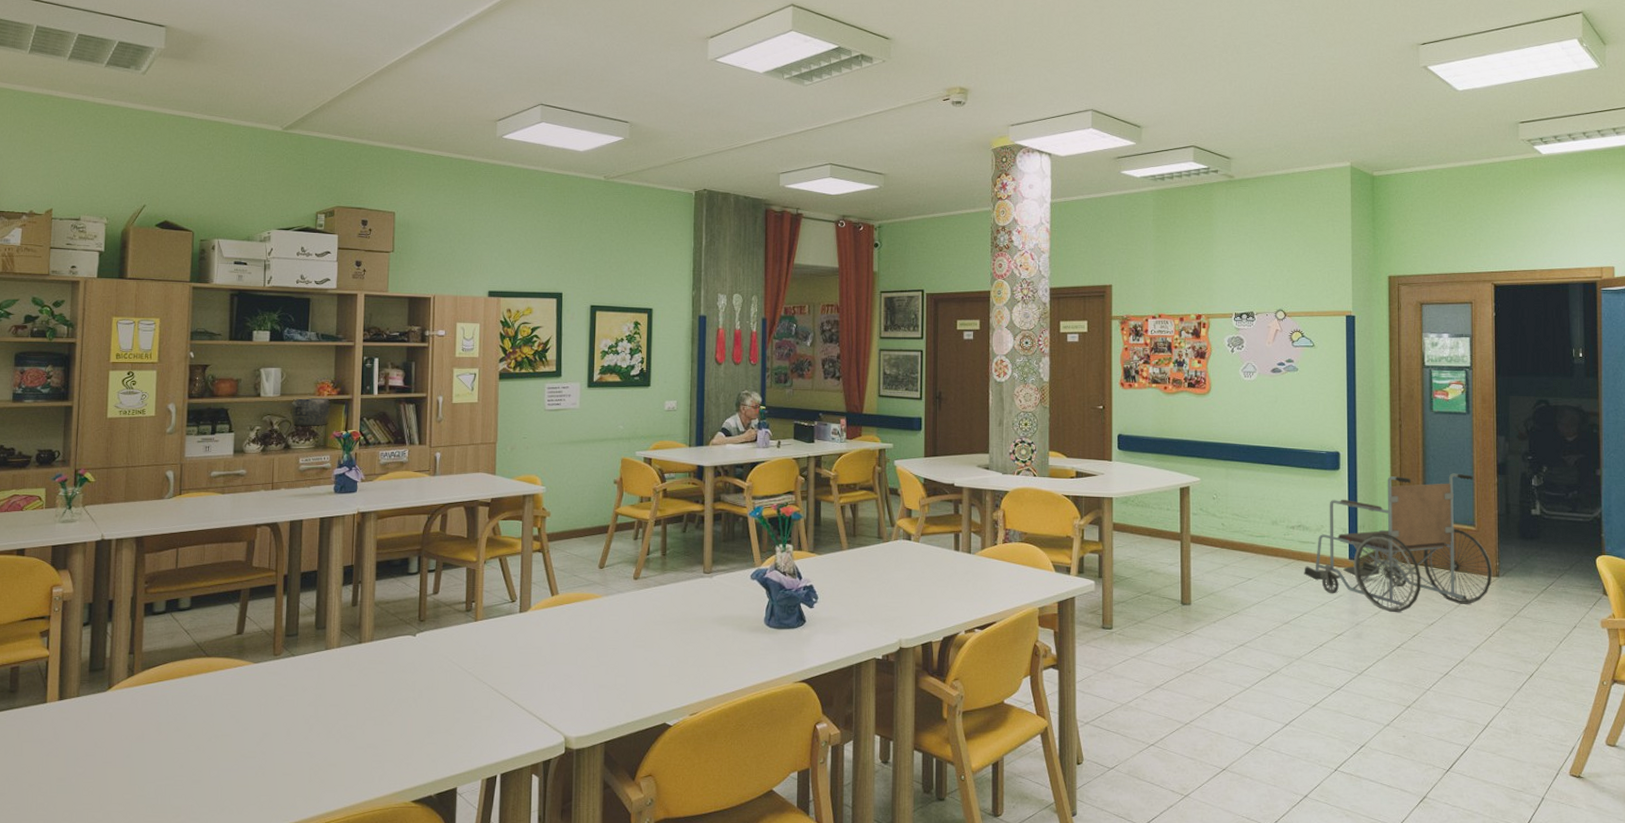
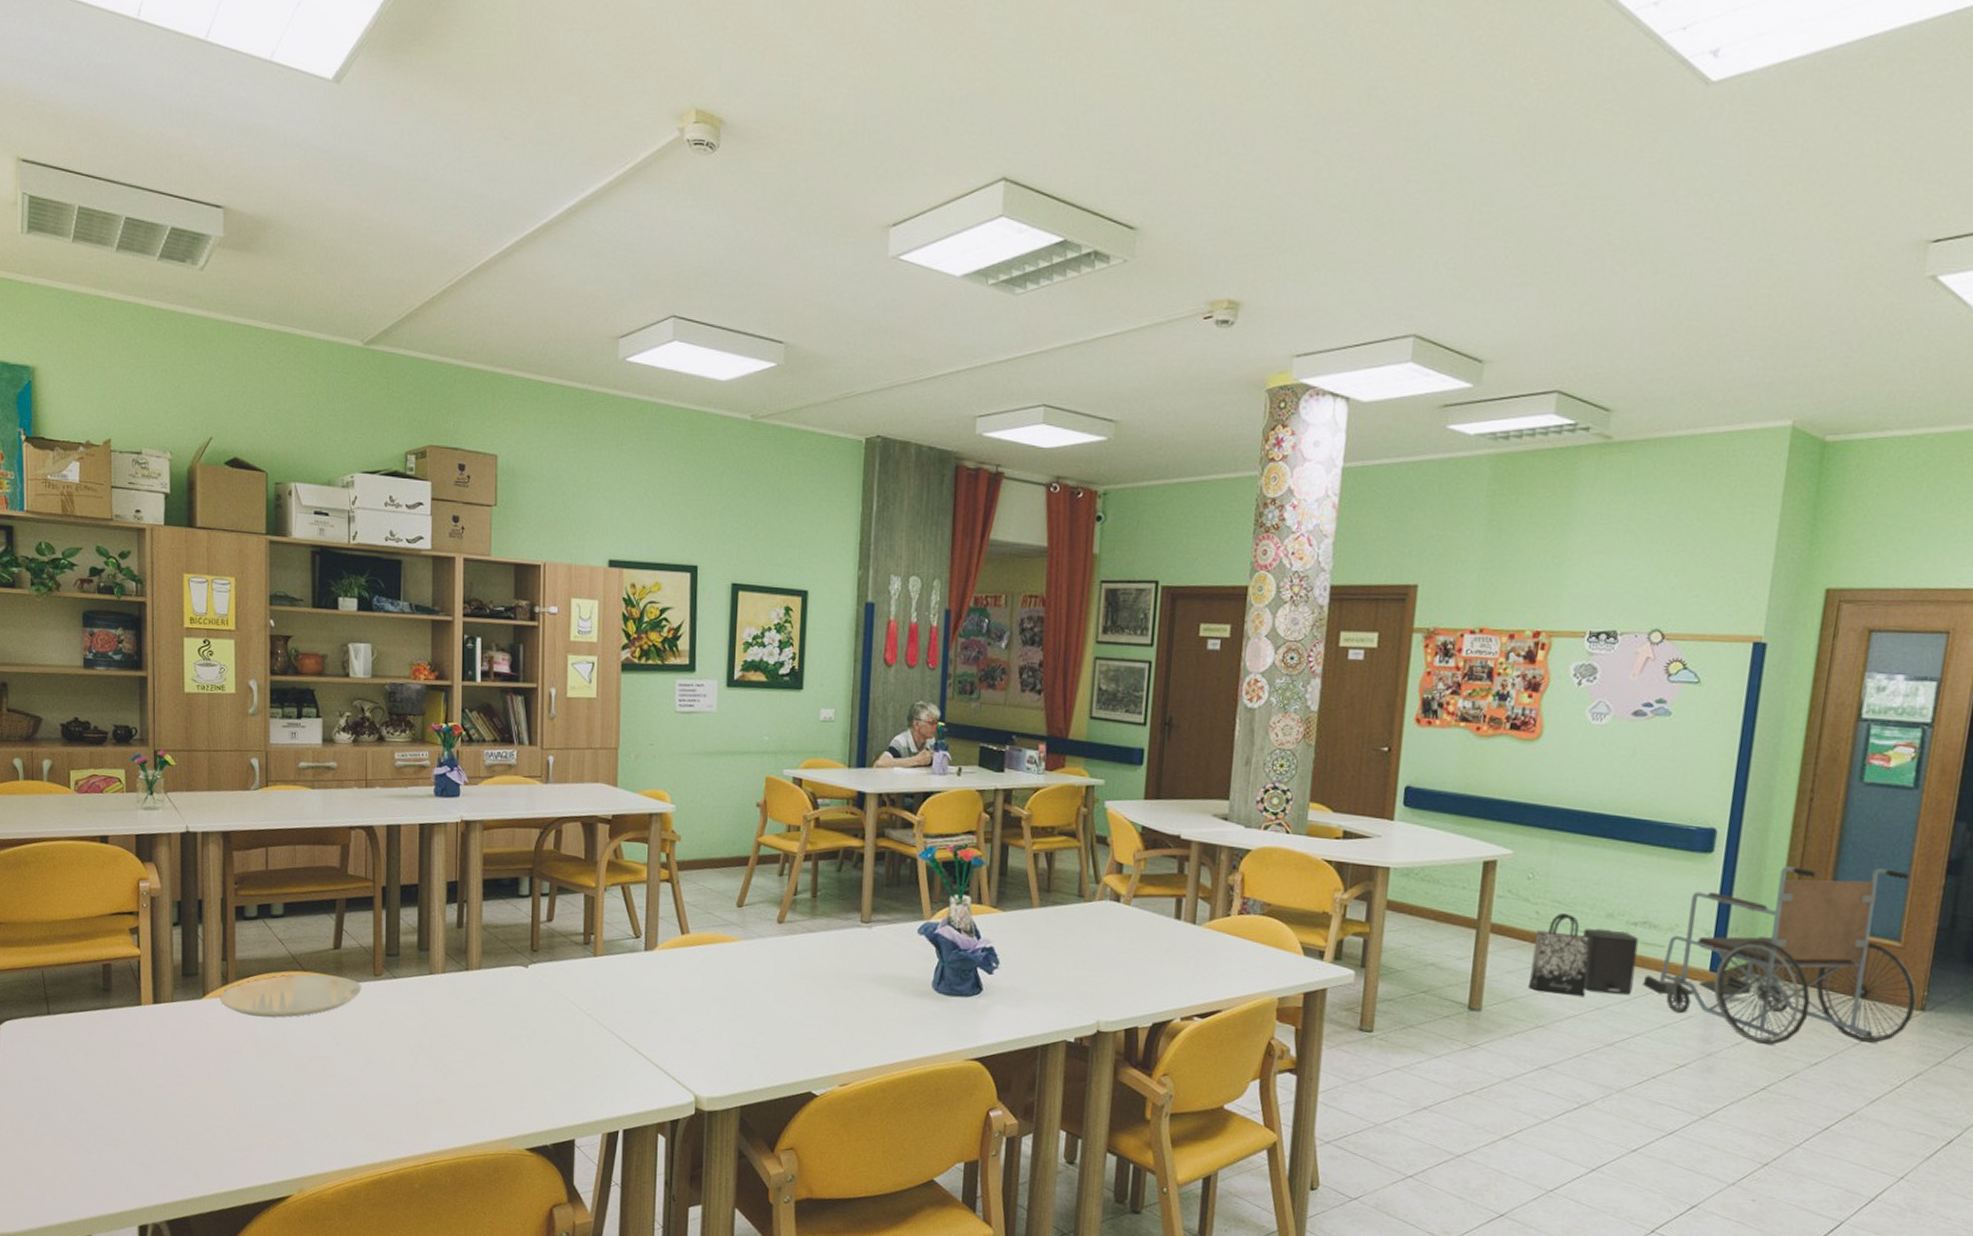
plate: none [125,658,262,703] -> present [220,974,362,1018]
shopping bag: none [1222,524,1264,587] -> present [1527,913,1589,998]
pedal bin: none [1258,533,1297,584] -> present [1583,928,1639,996]

